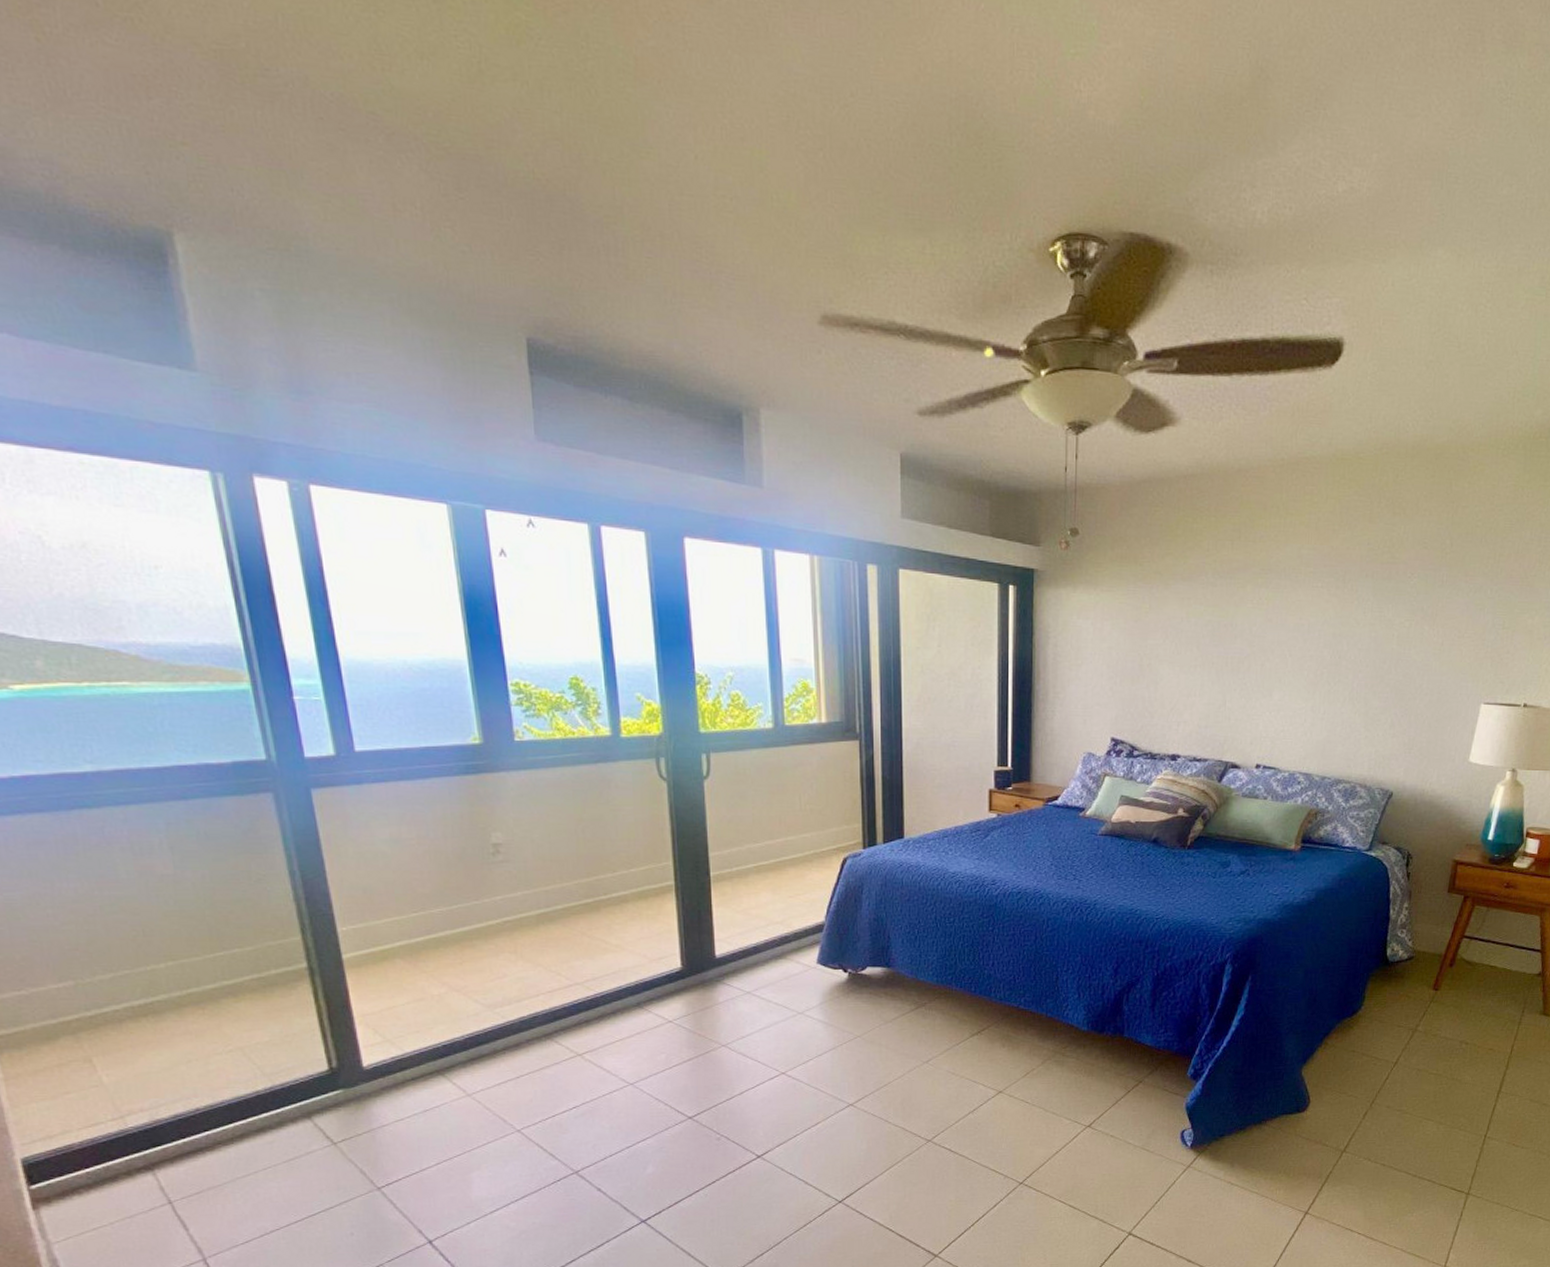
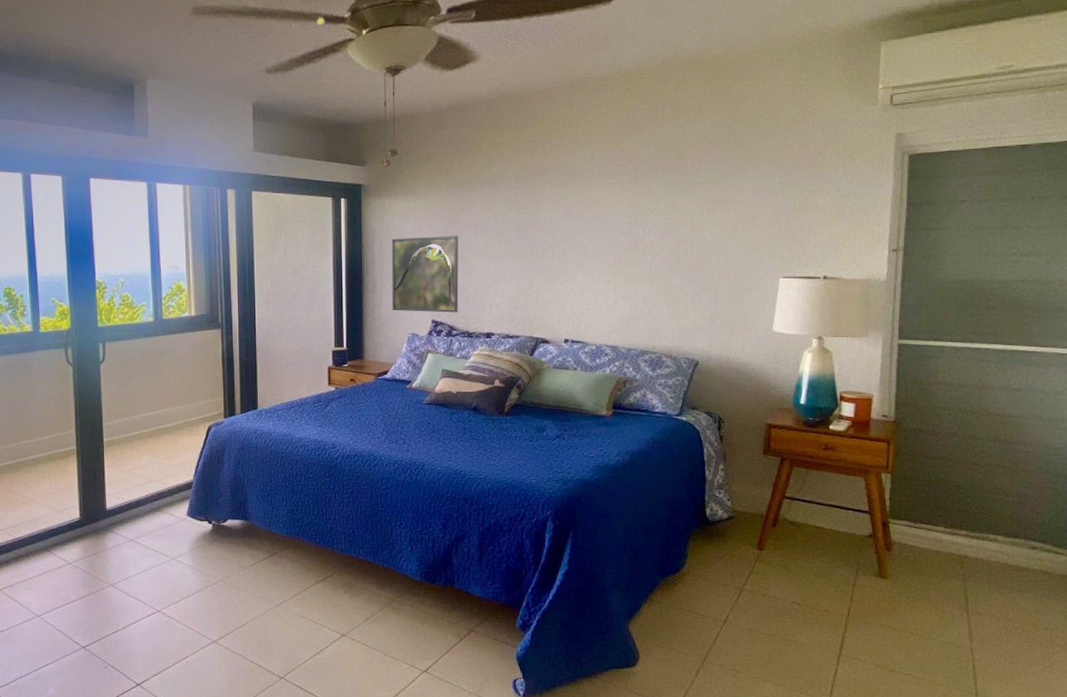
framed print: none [1066,638,1145,730] -> present [391,236,459,313]

